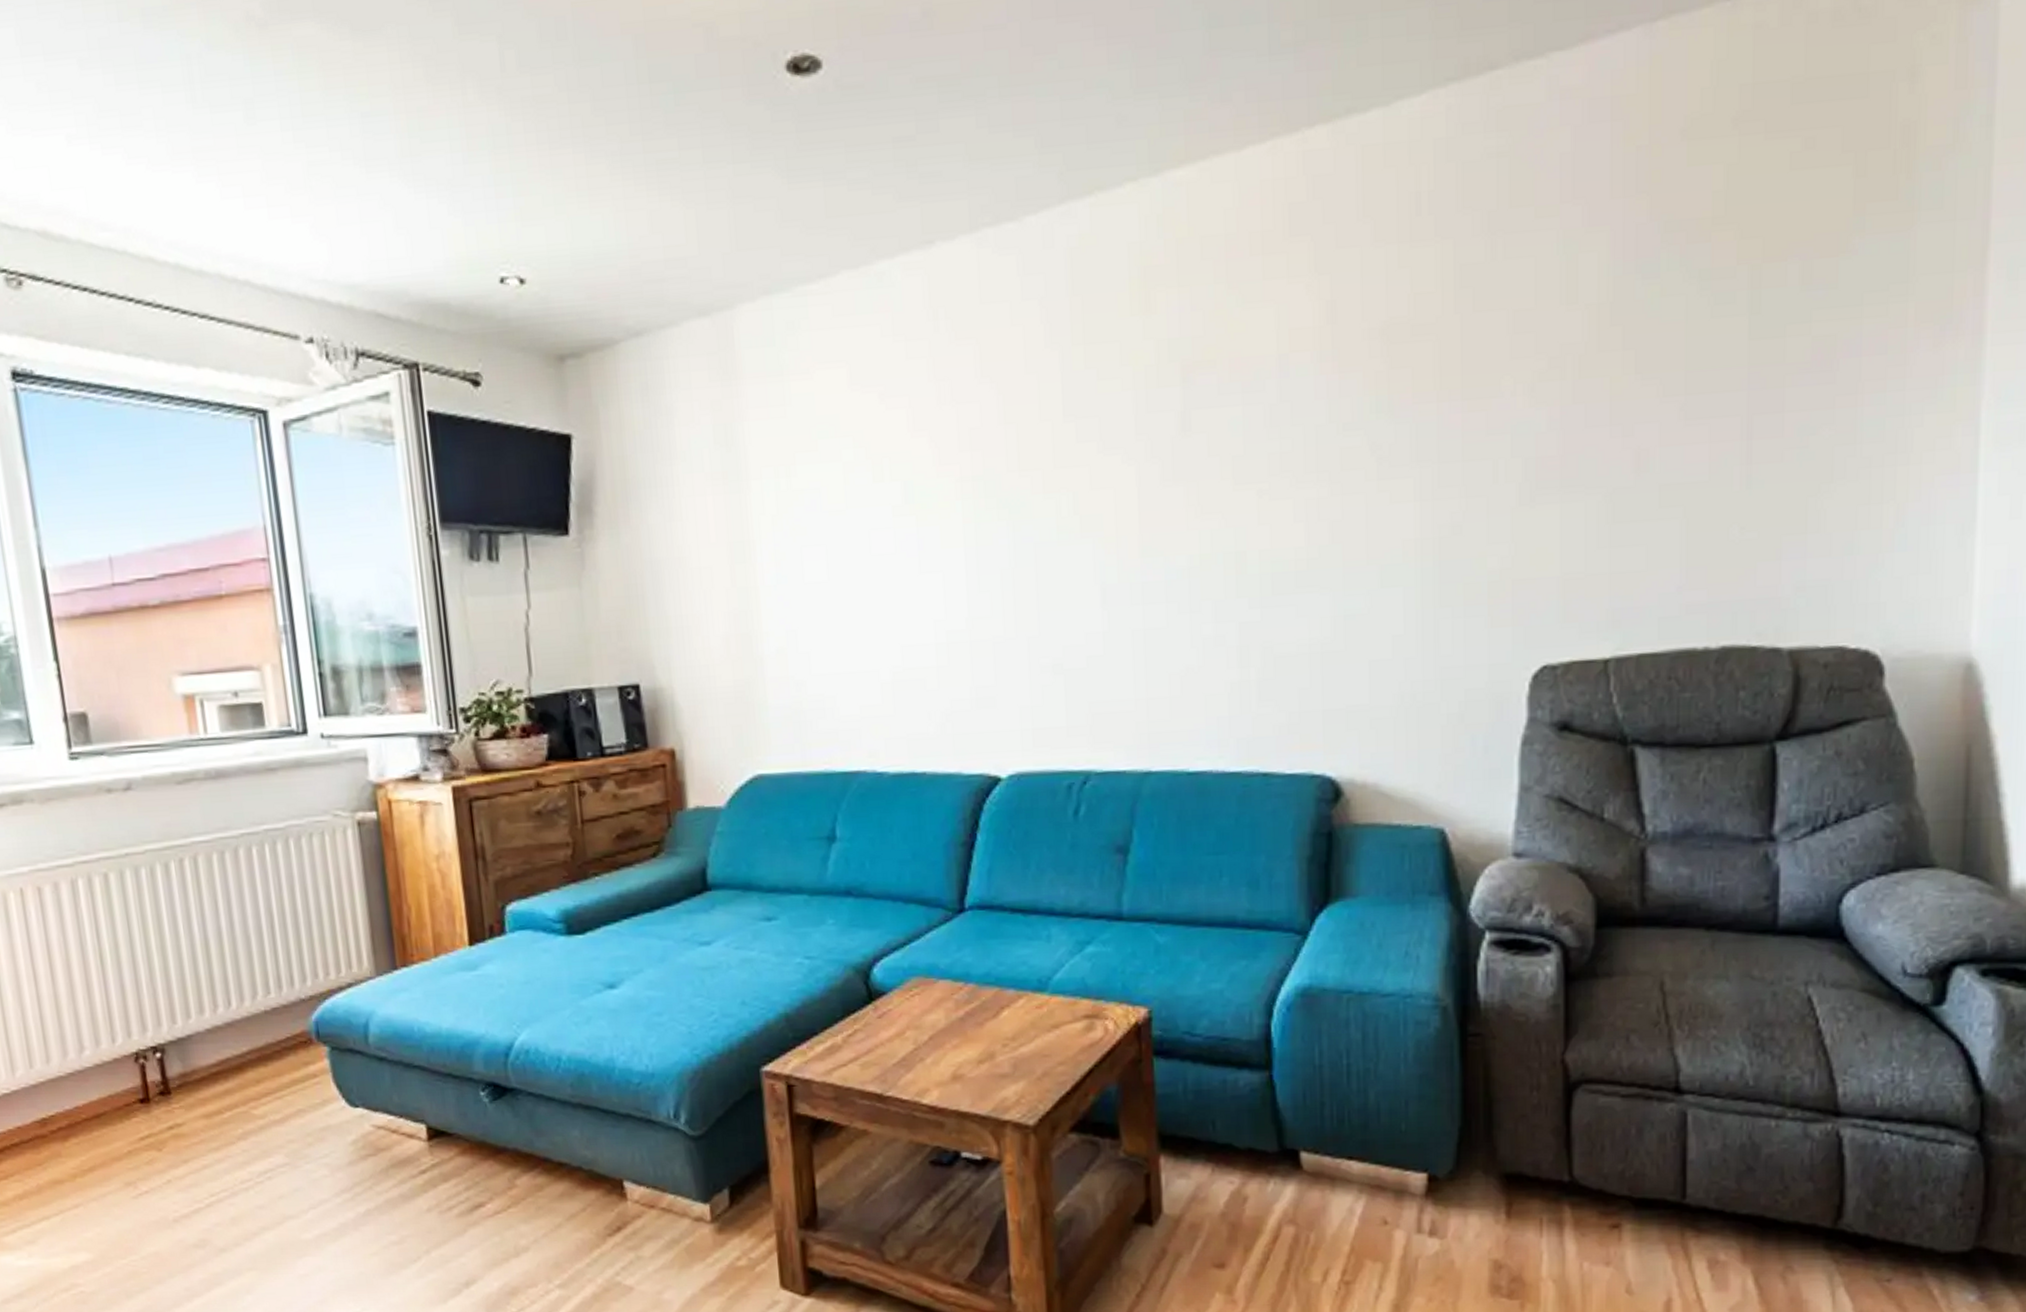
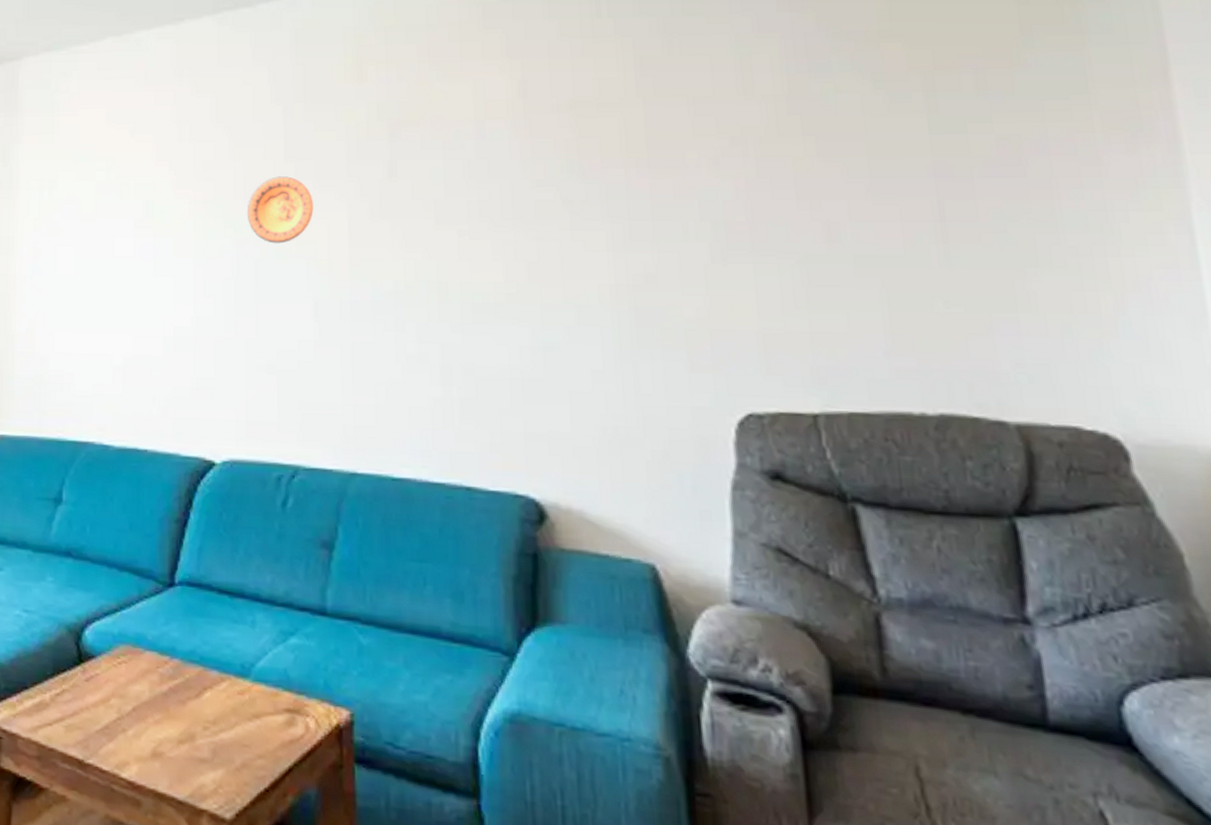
decorative plate: none [1022,439,1099,523] -> present [246,176,315,244]

